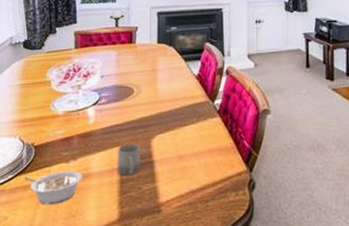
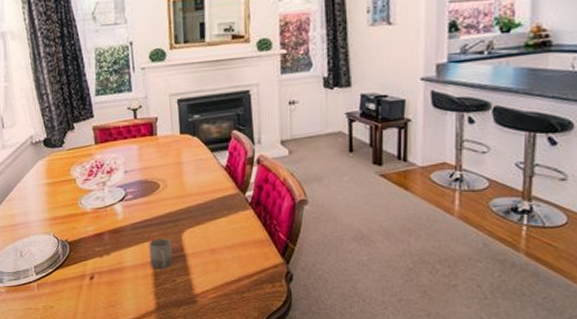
legume: present [23,171,83,205] -> none [62,265,117,296]

